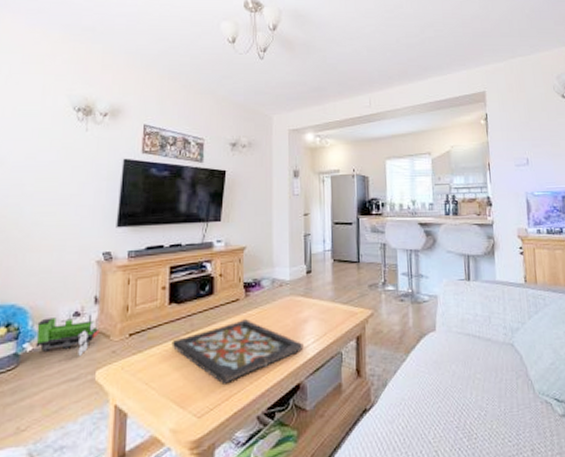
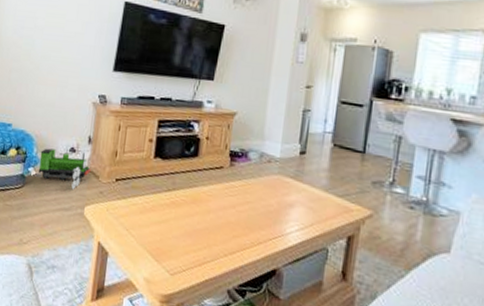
decorative tray: present [171,319,304,384] -> none [153,189,286,250]

